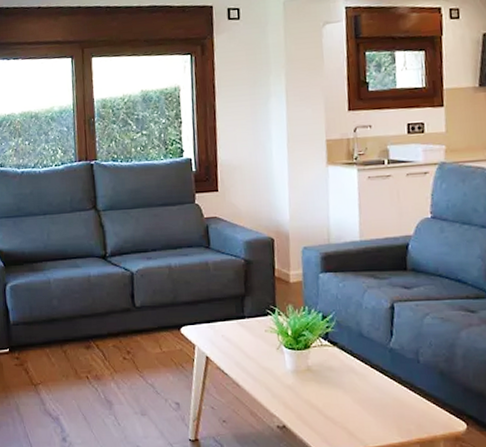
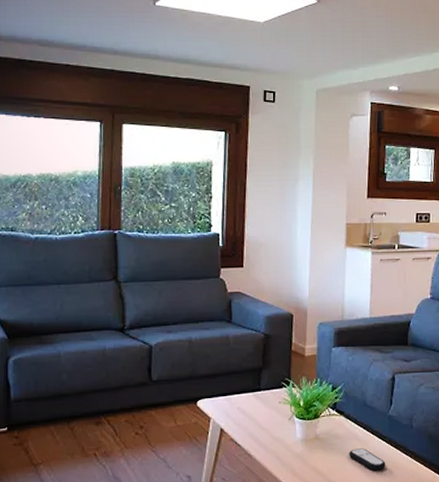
remote control: none [346,383,390,408] -> present [349,448,386,471]

